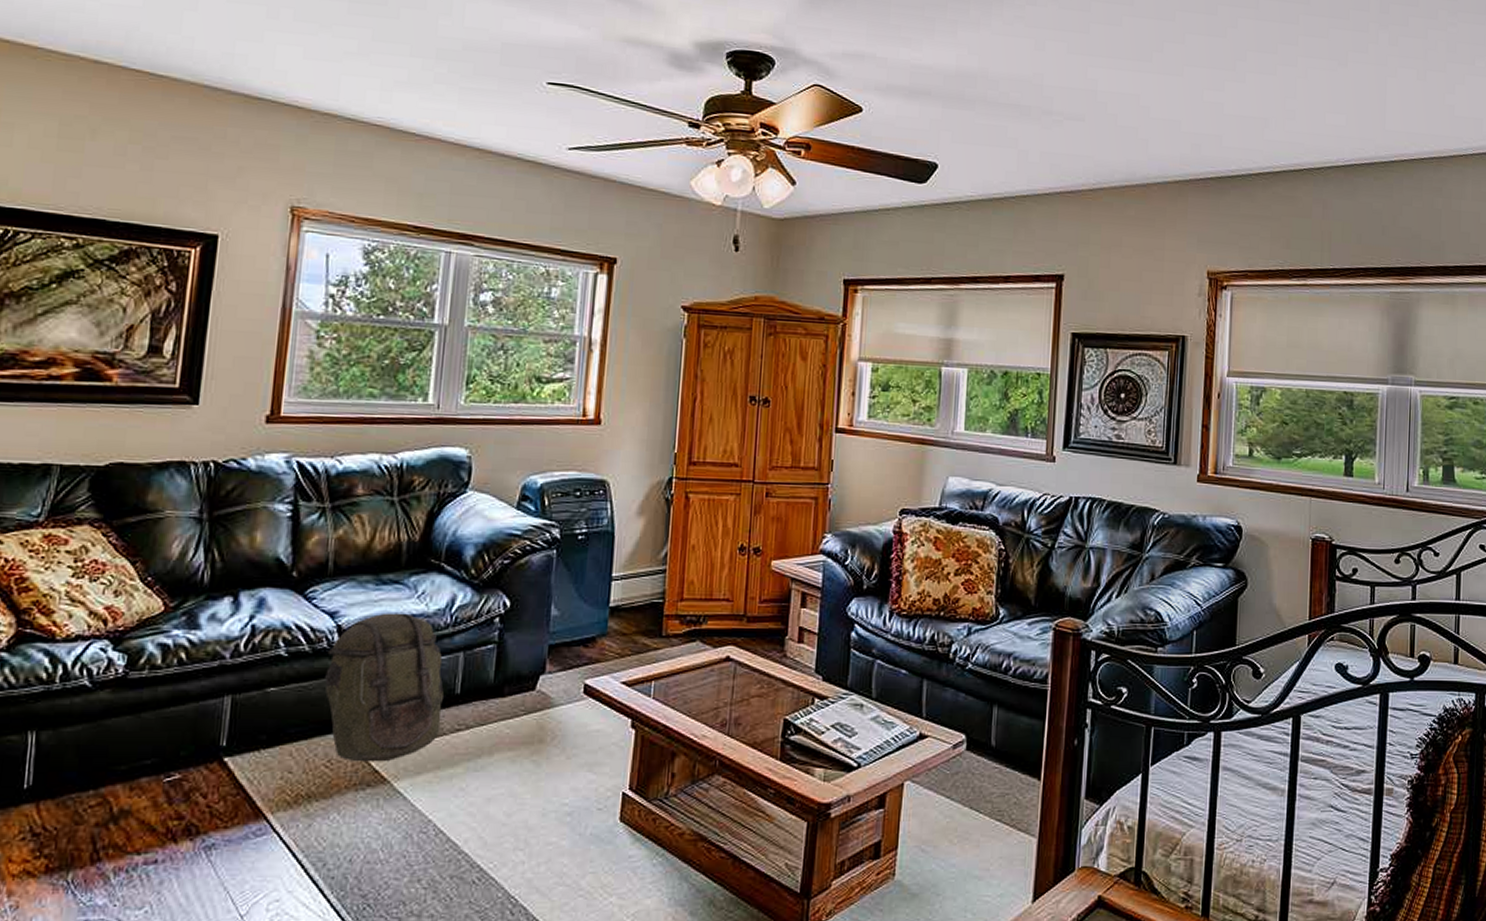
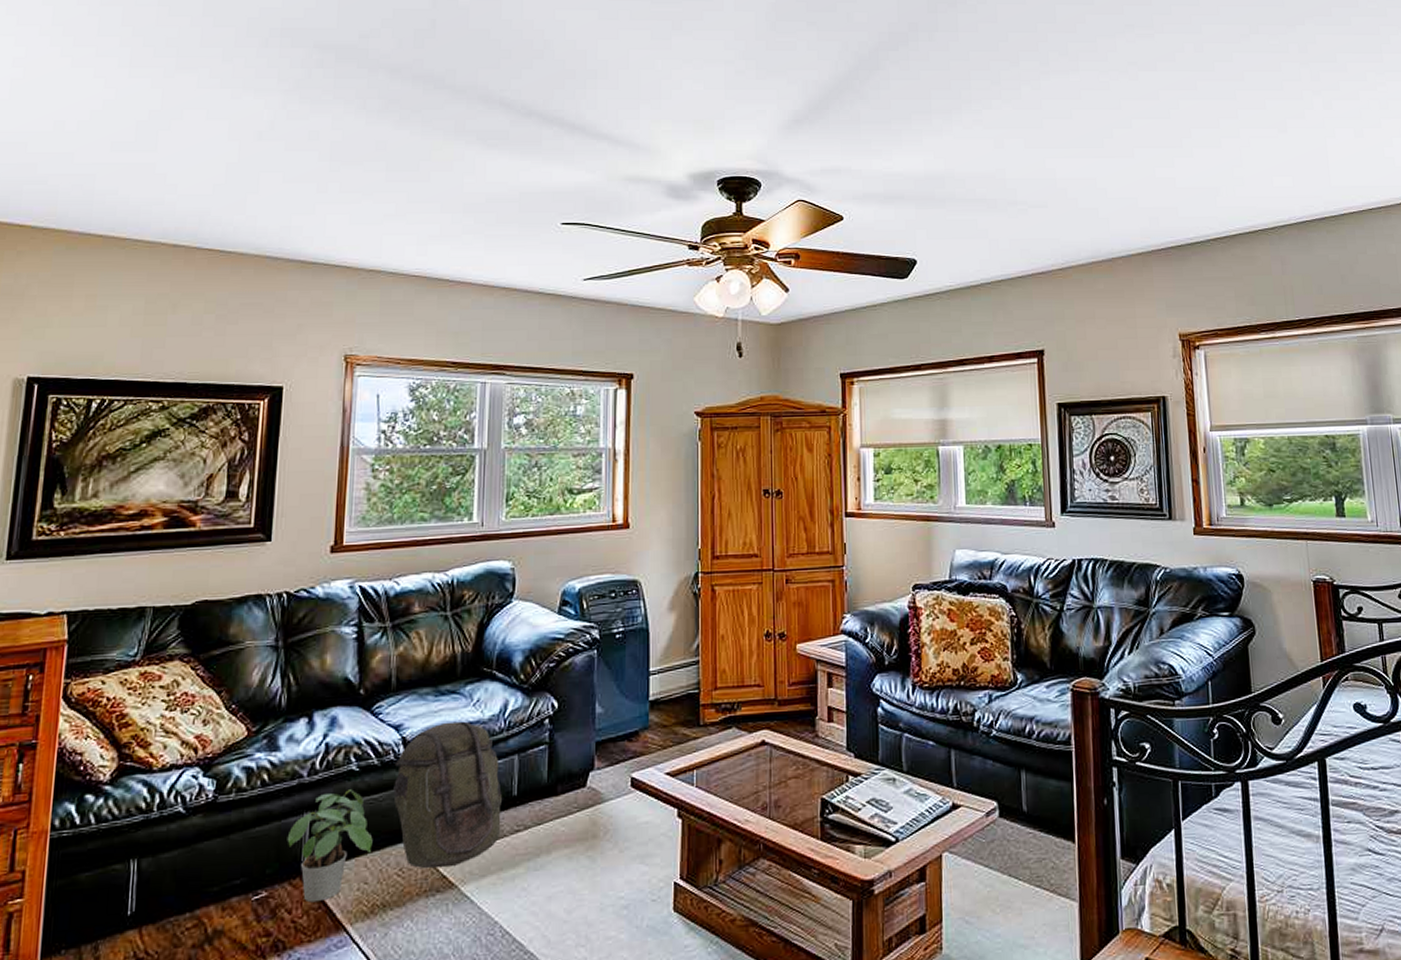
potted plant: none [204,675,300,788] -> present [287,789,373,903]

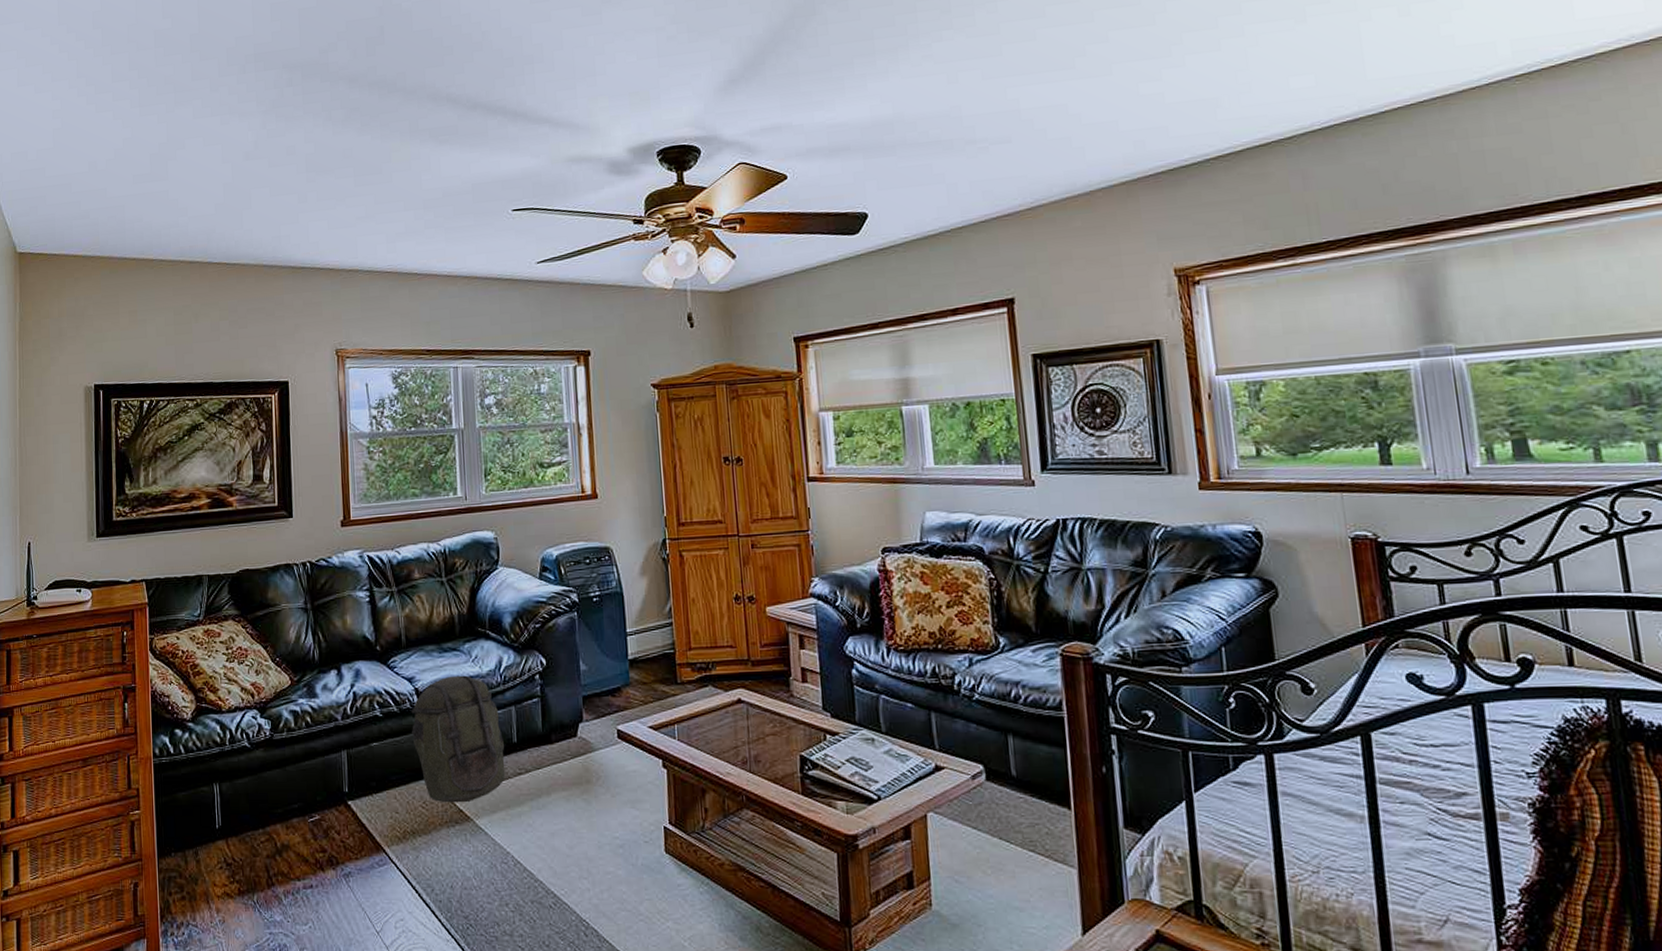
potted plant: present [287,789,373,903] -> none [330,732,399,826]

